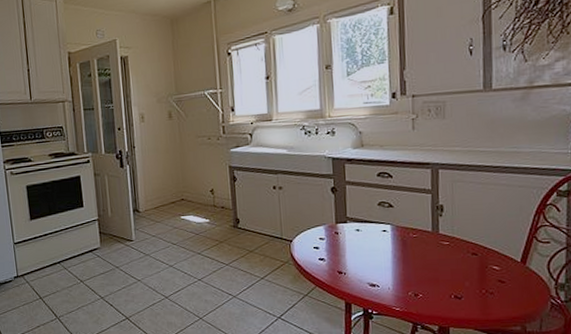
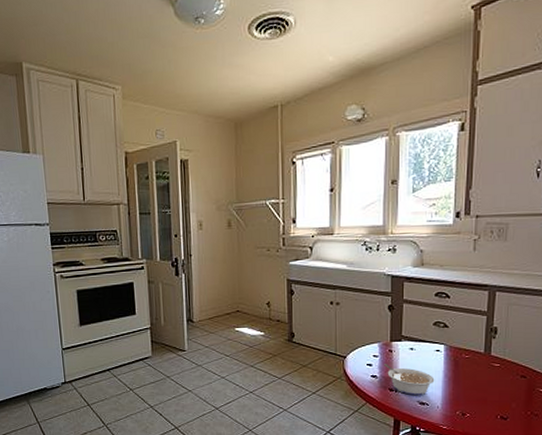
legume: none [331,246,384,278] -> present [384,364,435,396]

